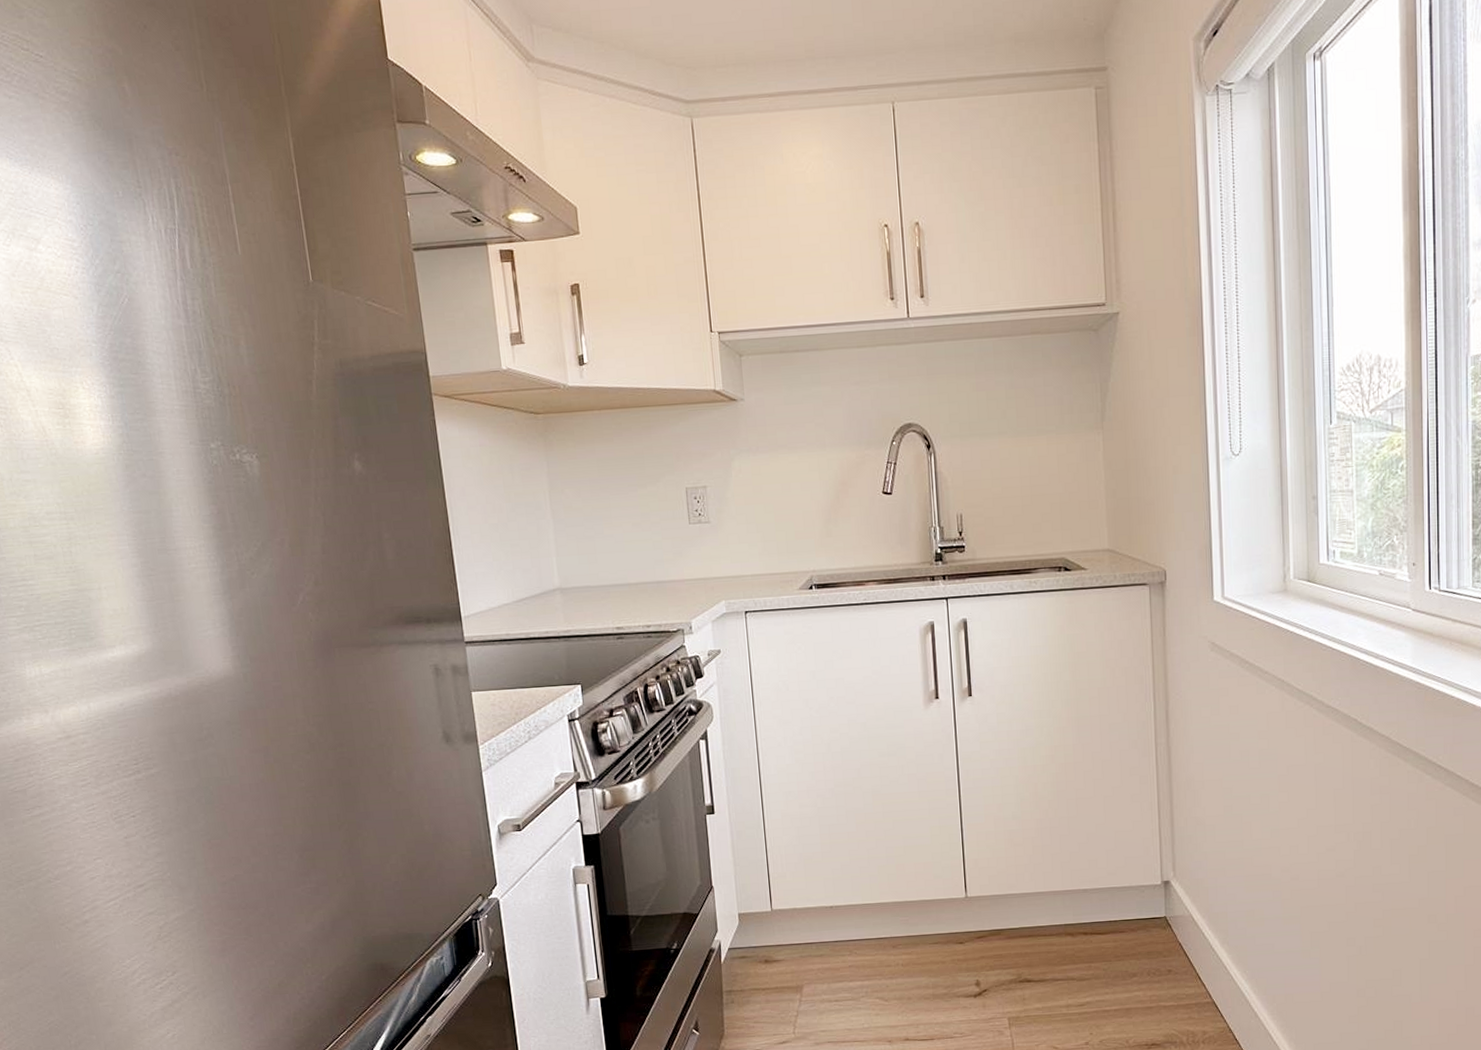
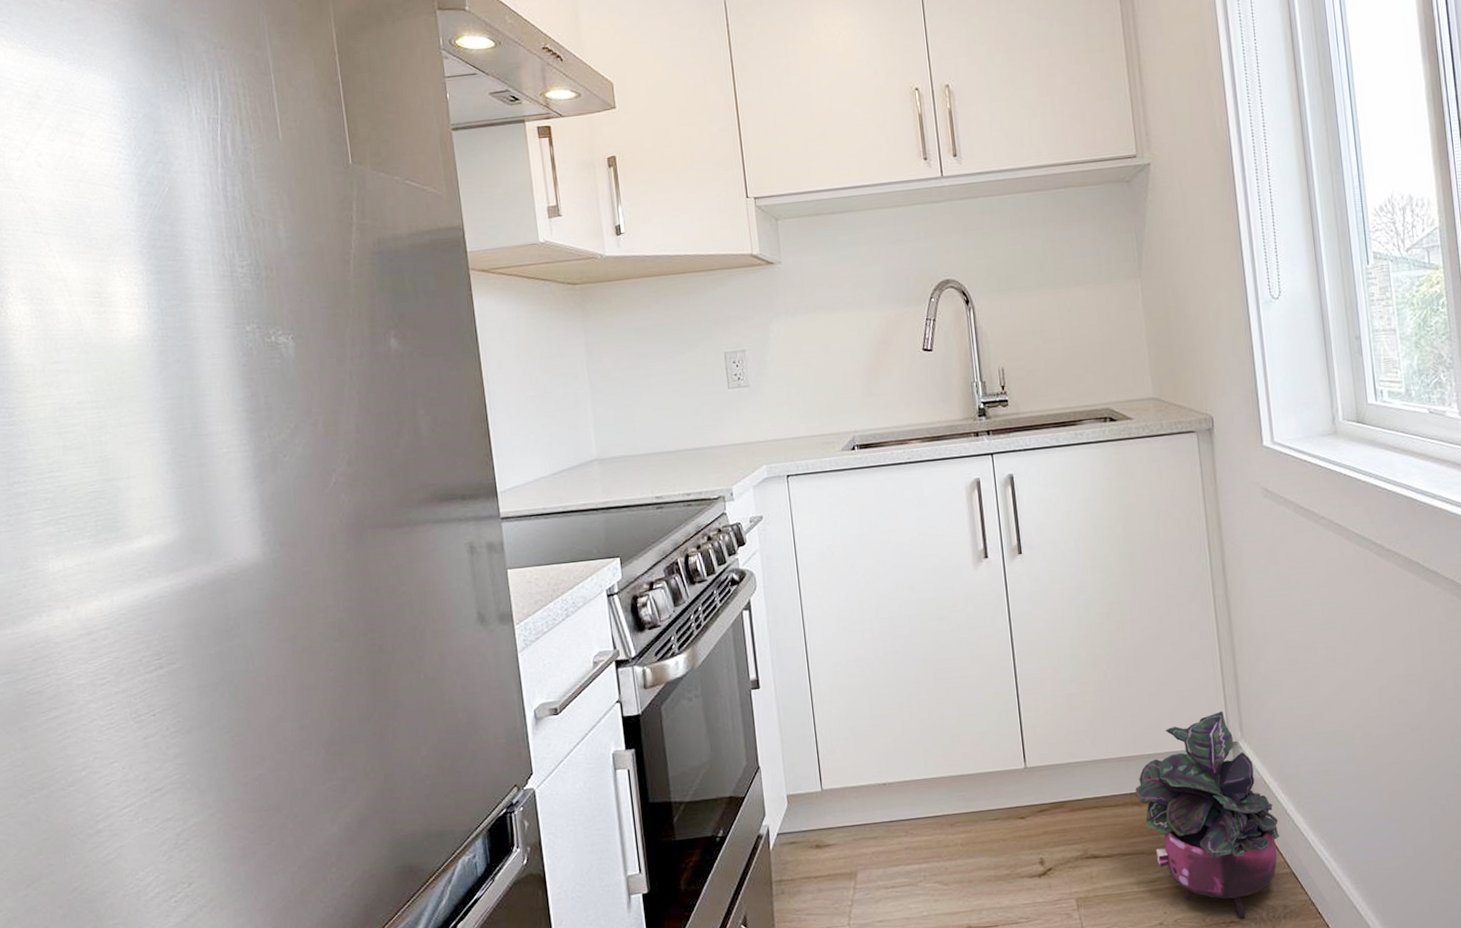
potted plant: none [1069,851,1204,1042] -> present [1134,710,1280,919]

